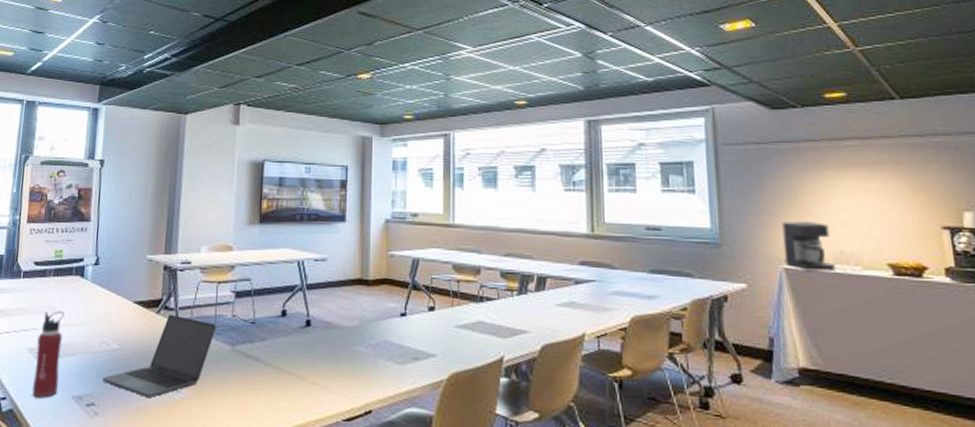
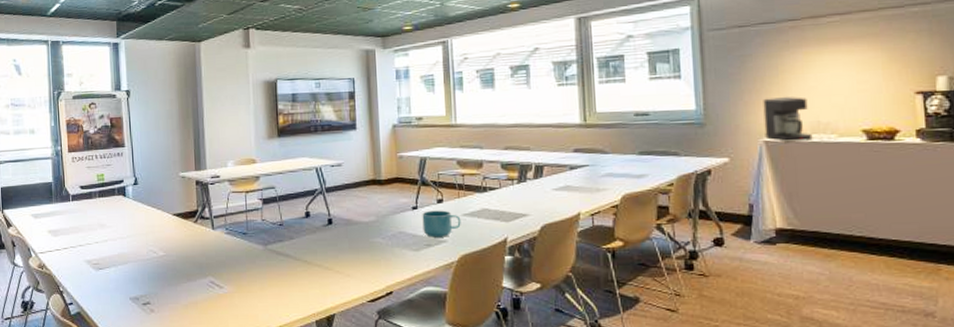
water bottle: present [32,310,64,398] -> none [93,226,116,301]
laptop: present [102,314,217,399] -> none [154,222,249,295]
cup: none [411,318,453,351] -> present [422,210,461,238]

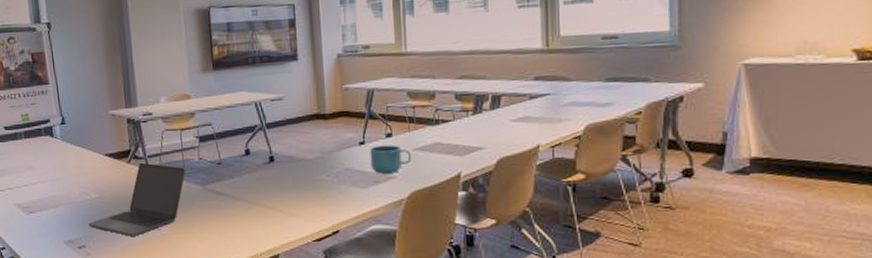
laptop: none [154,222,249,295] -> present [88,162,186,237]
coffee maker: present [763,97,813,143] -> none [745,14,797,65]

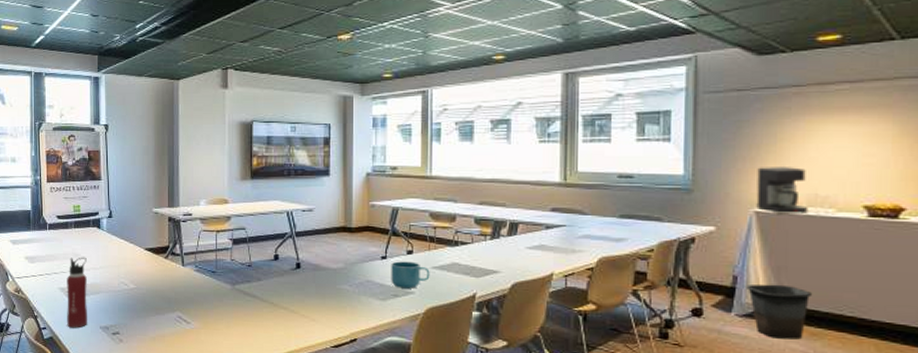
water bottle: none [22,168,50,246] -> present [67,257,87,328]
laptop: present [88,162,186,237] -> none [124,259,218,329]
waste bin: none [736,137,804,193] -> present [746,284,813,340]
coffee maker: none [745,14,797,65] -> present [756,167,808,215]

